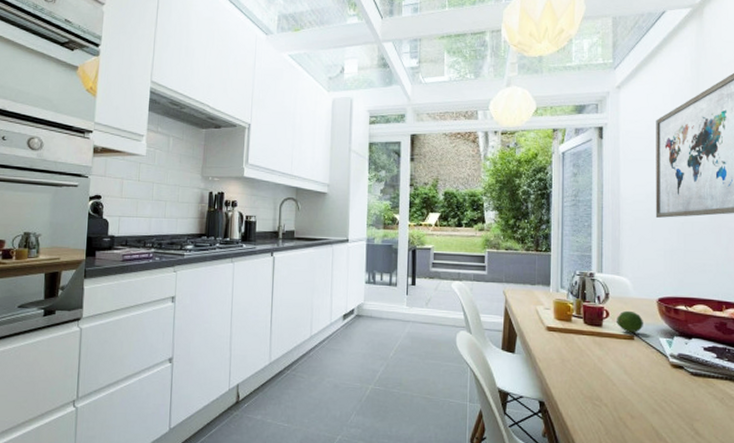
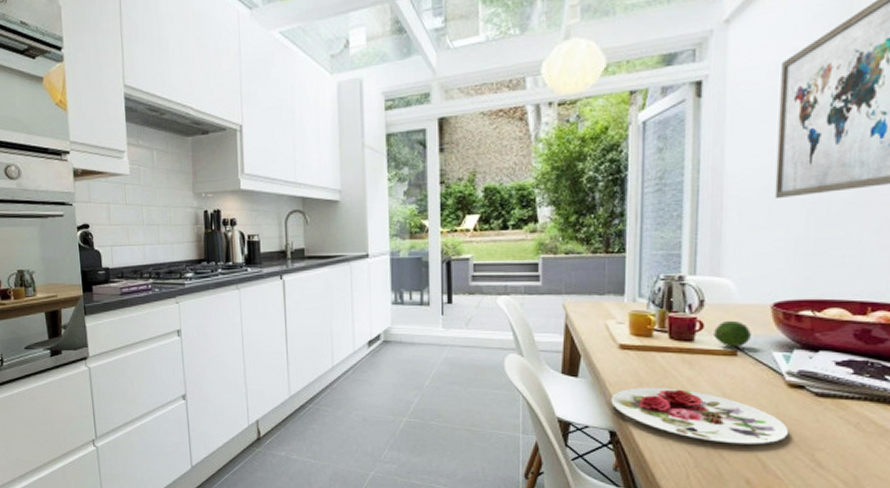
plate: none [540,364,674,415] -> present [611,387,789,445]

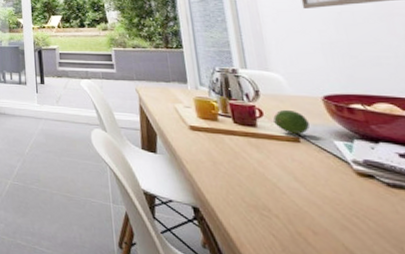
plate: present [611,387,789,445] -> none [189,166,371,233]

